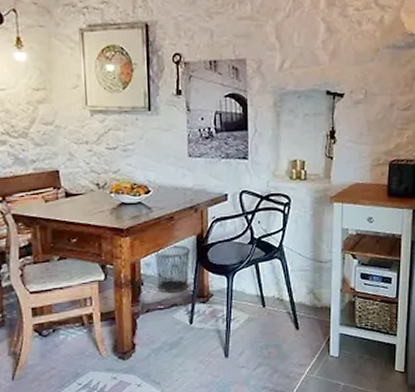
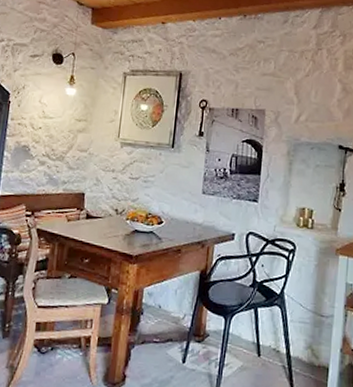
waste bin: present [154,245,191,293] -> none [156,277,194,328]

